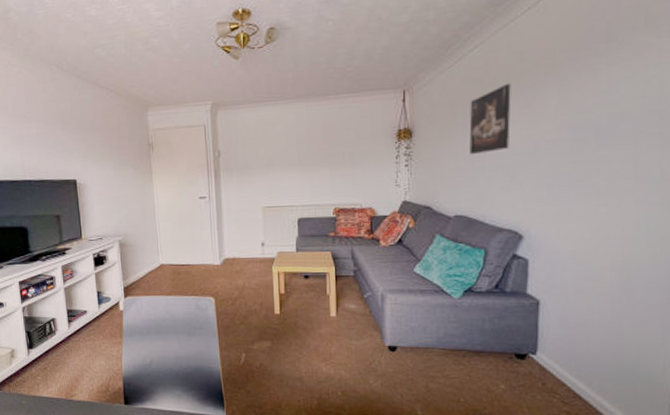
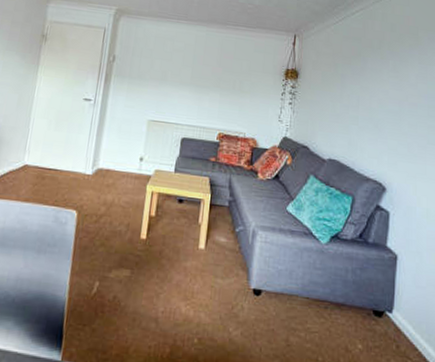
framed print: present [469,83,511,155] -> none [346,47,383,105]

